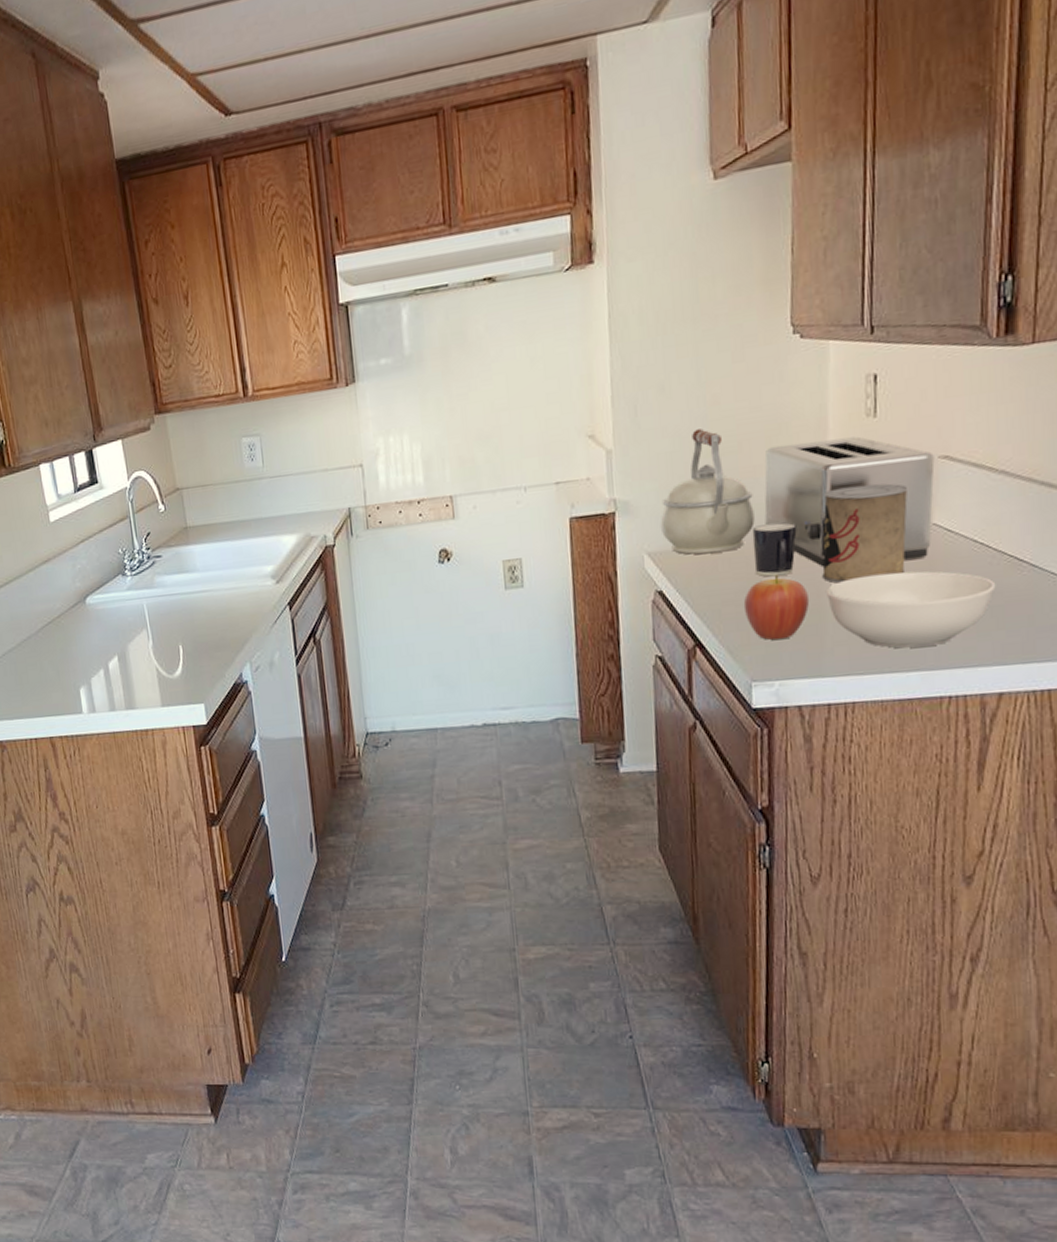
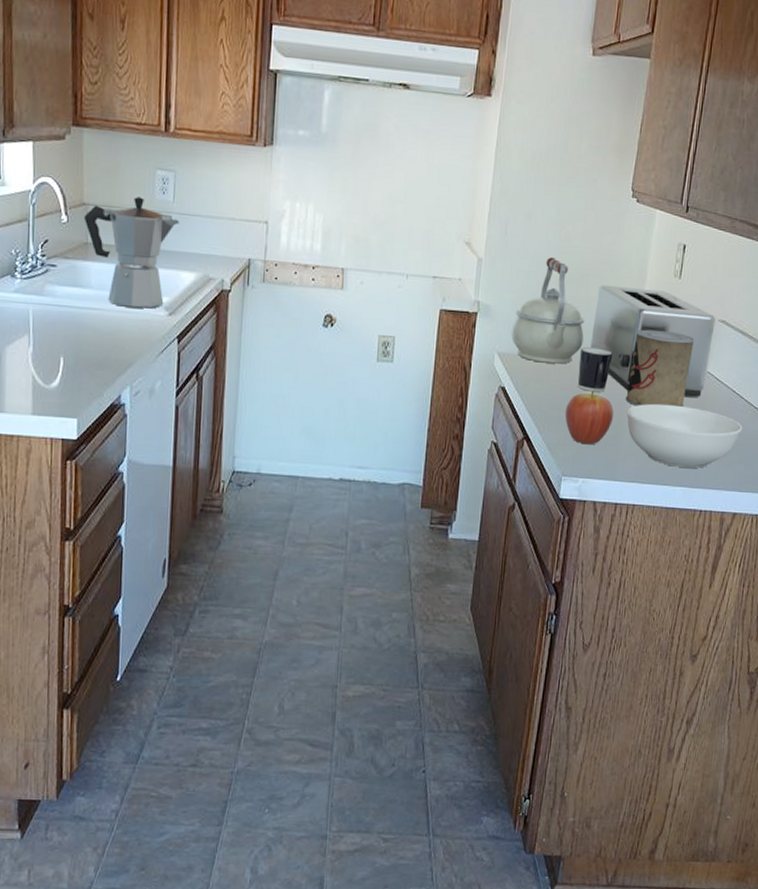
moka pot: none [179,469,272,584] -> present [83,197,179,309]

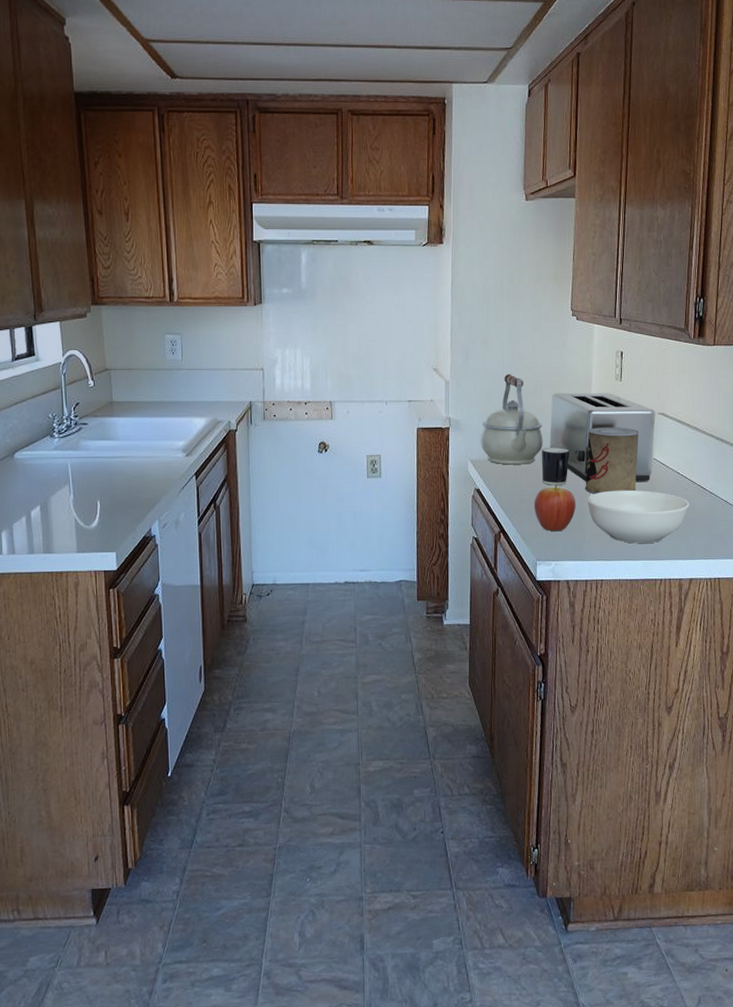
moka pot: present [83,197,179,309] -> none [107,359,188,453]

